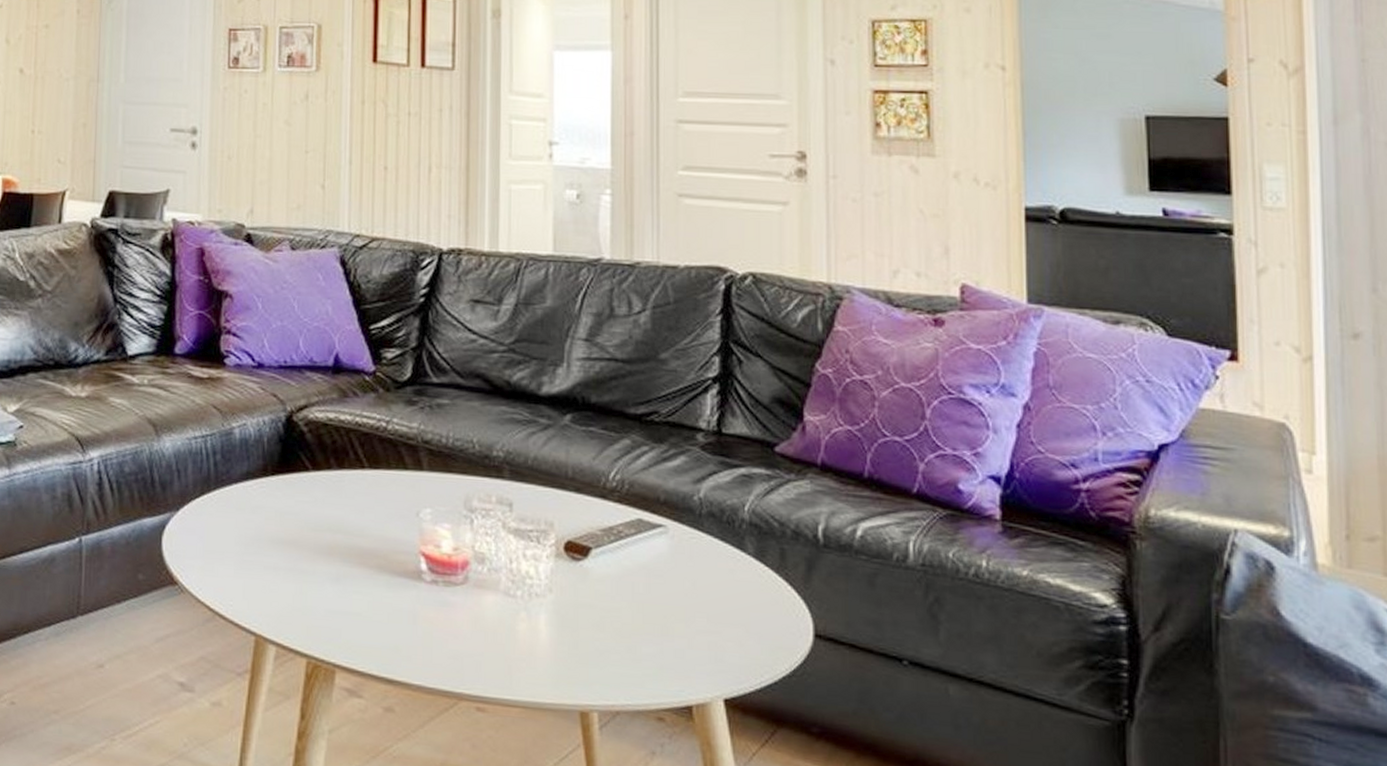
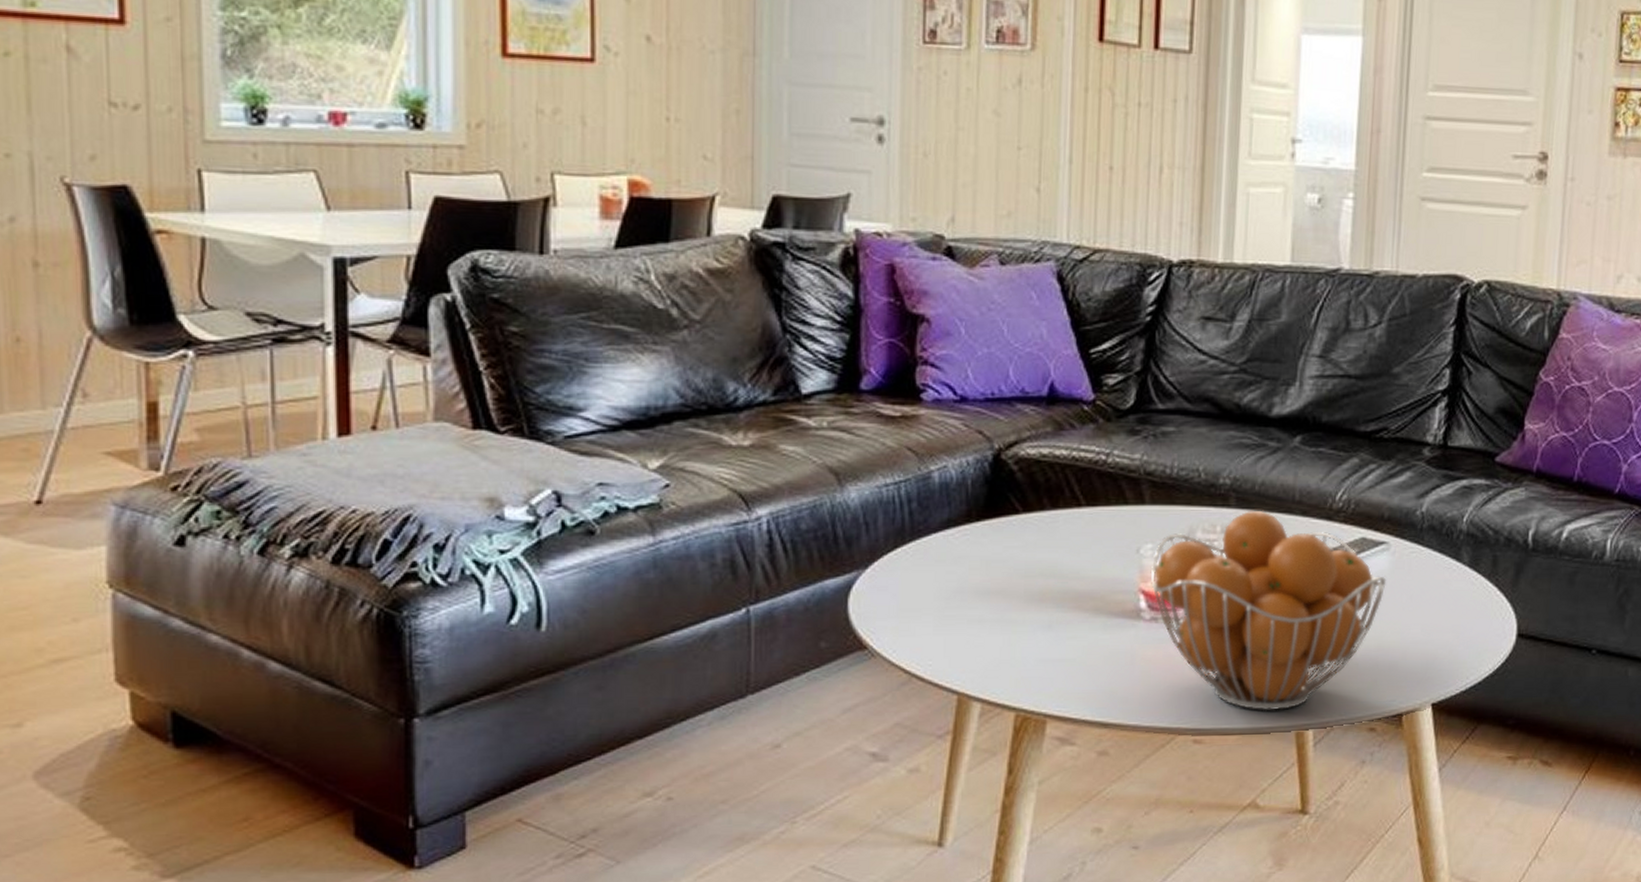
fruit basket: none [430,483,667,687] -> present [1150,510,1387,711]

